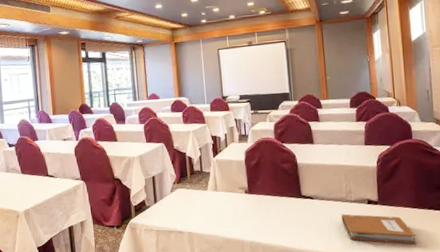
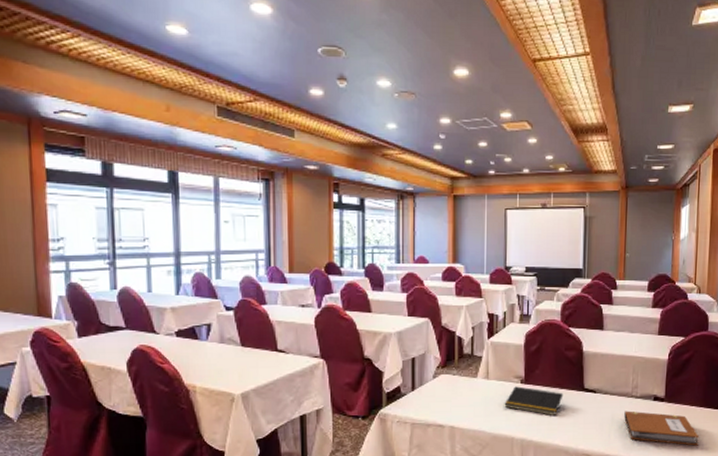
notepad: none [232,196,284,220] -> present [504,386,564,415]

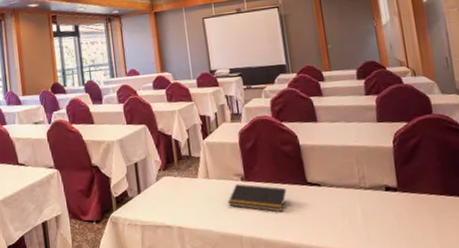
notebook: present [624,410,699,446] -> none [355,203,447,239]

